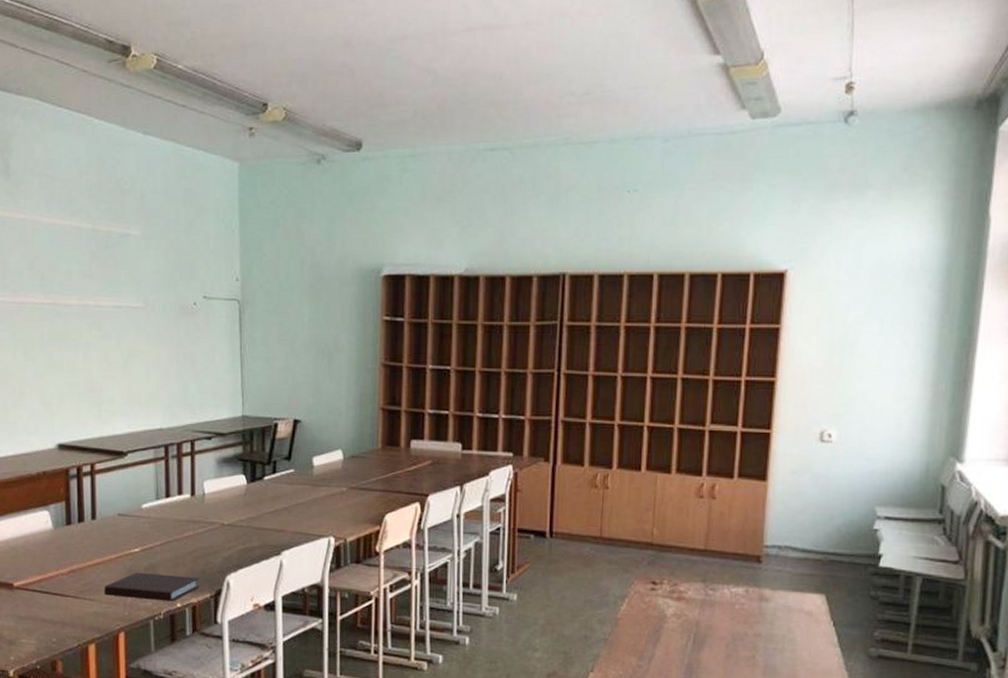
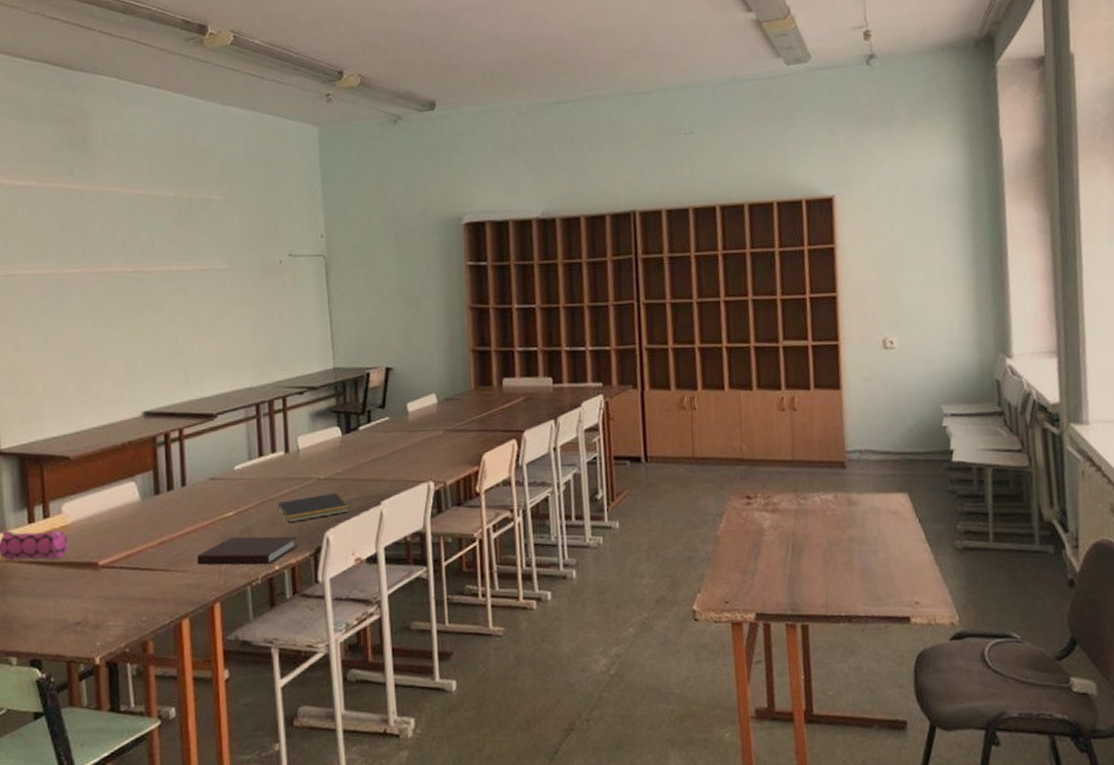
notepad: none [182,539,250,564] -> present [277,493,349,523]

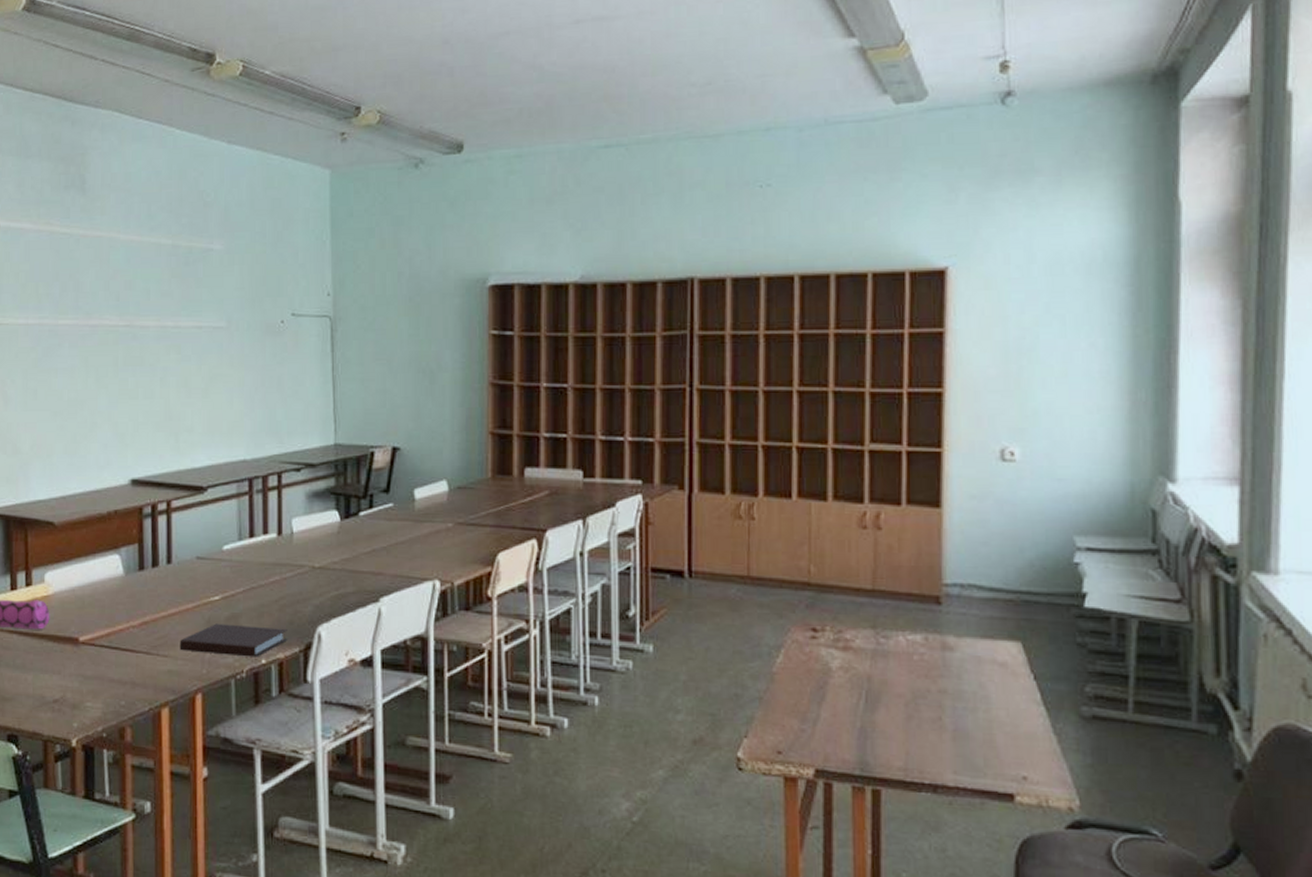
notepad: present [277,493,349,523] -> none [267,584,344,614]

